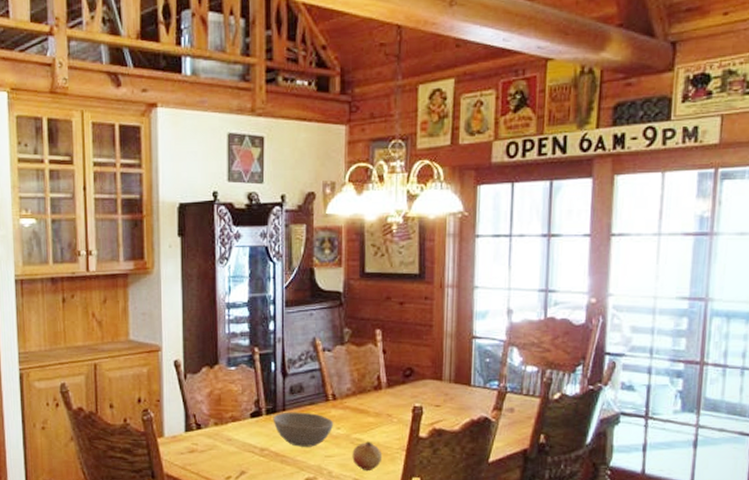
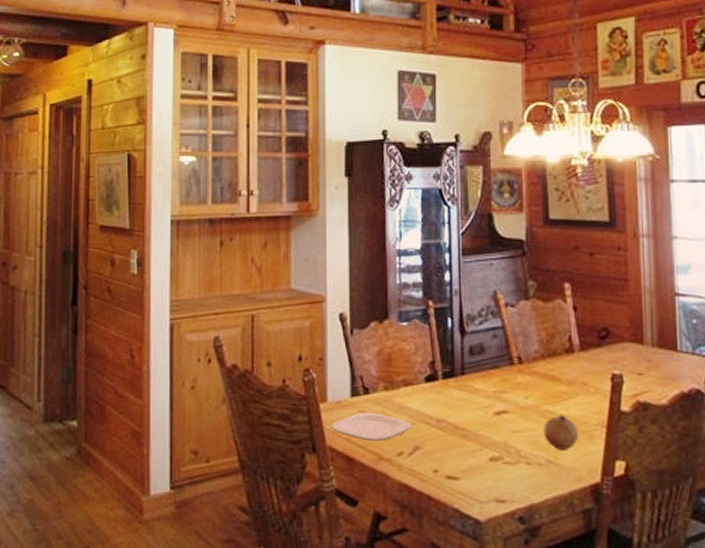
plate: none [167,444,238,468] -> present [330,412,411,441]
bowl: present [273,412,334,447] -> none [450,376,521,419]

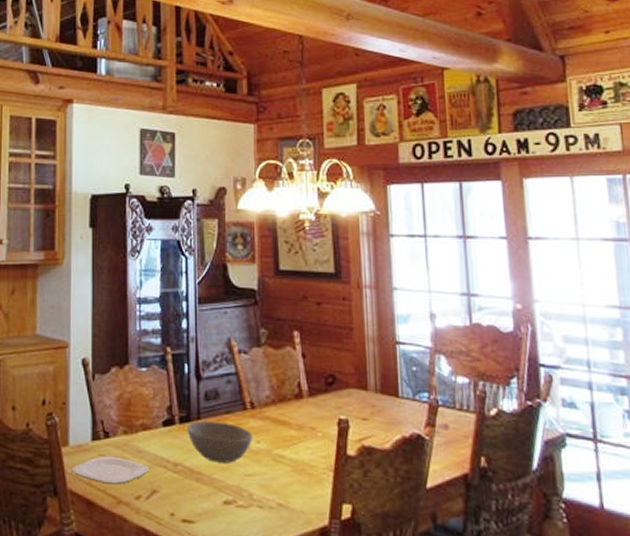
bowl: none [450,376,521,419] -> present [187,421,253,463]
fruit: present [543,415,579,450] -> none [274,459,308,494]

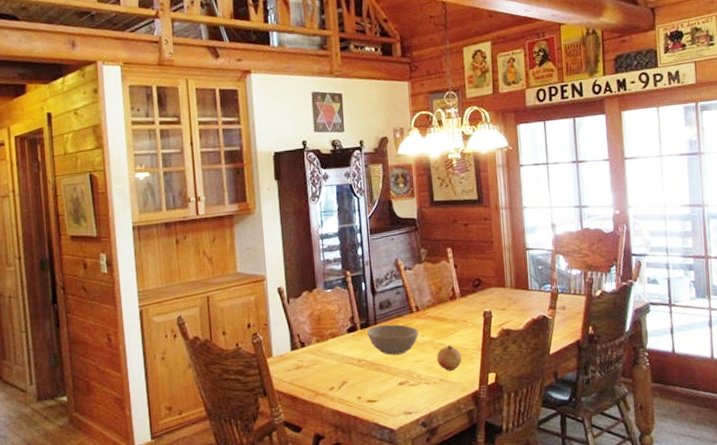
plate: present [71,456,149,485] -> none [276,360,339,382]
fruit: none [274,459,308,494] -> present [436,345,462,371]

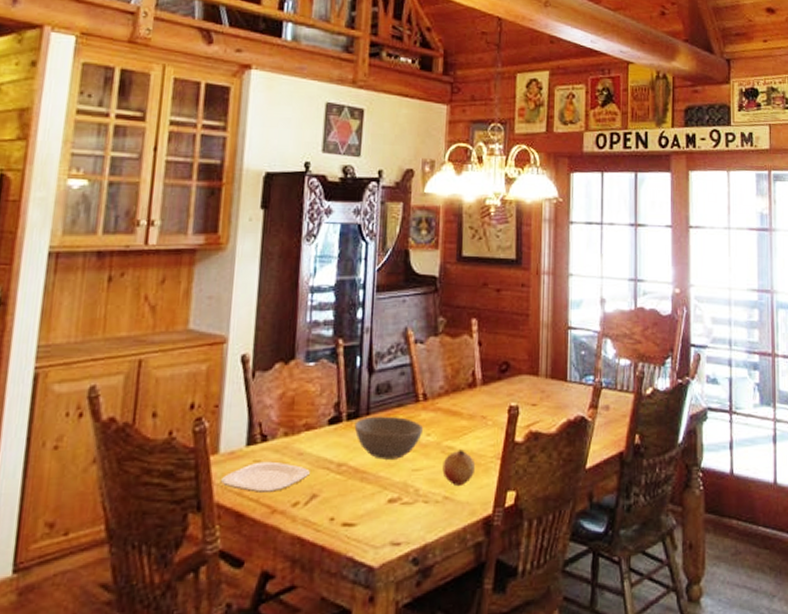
plate: none [276,360,339,382] -> present [220,461,310,493]

